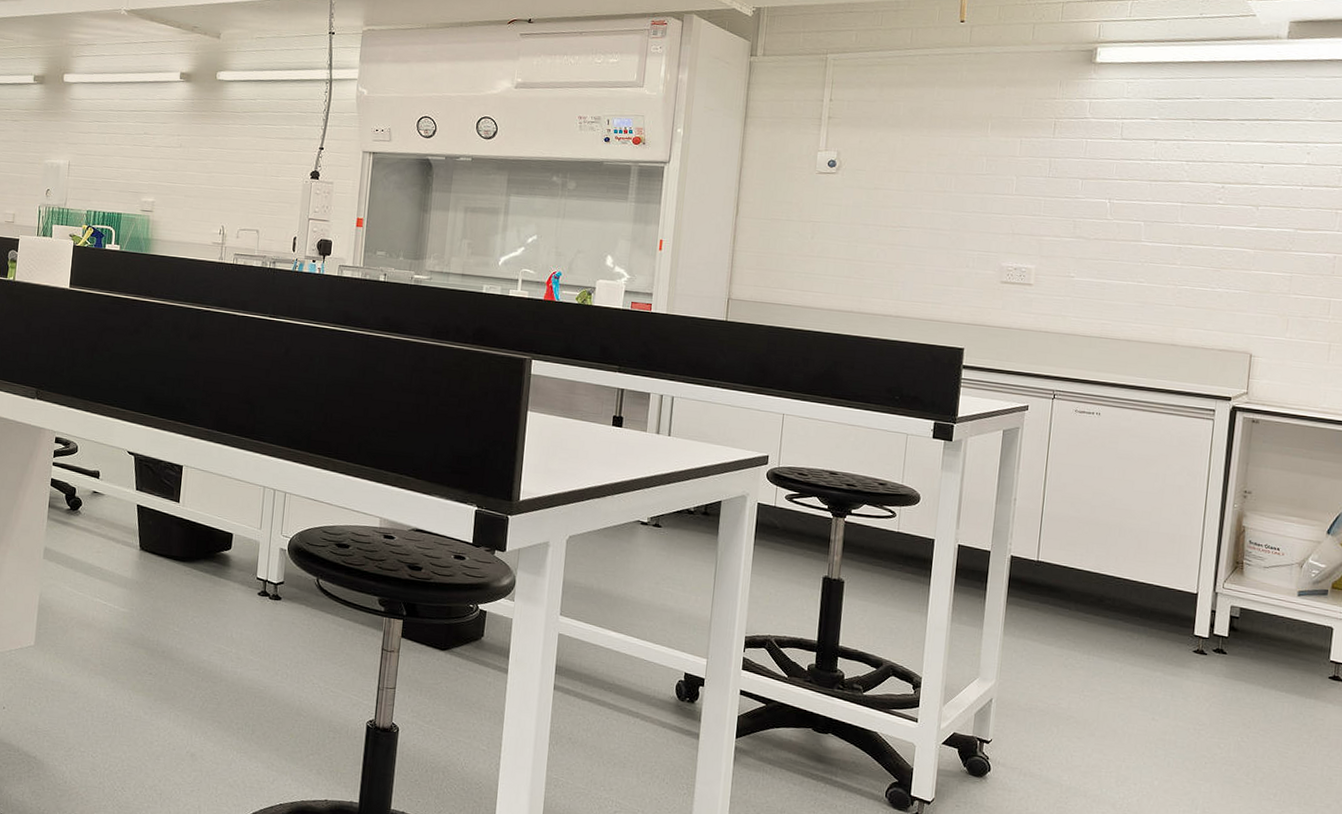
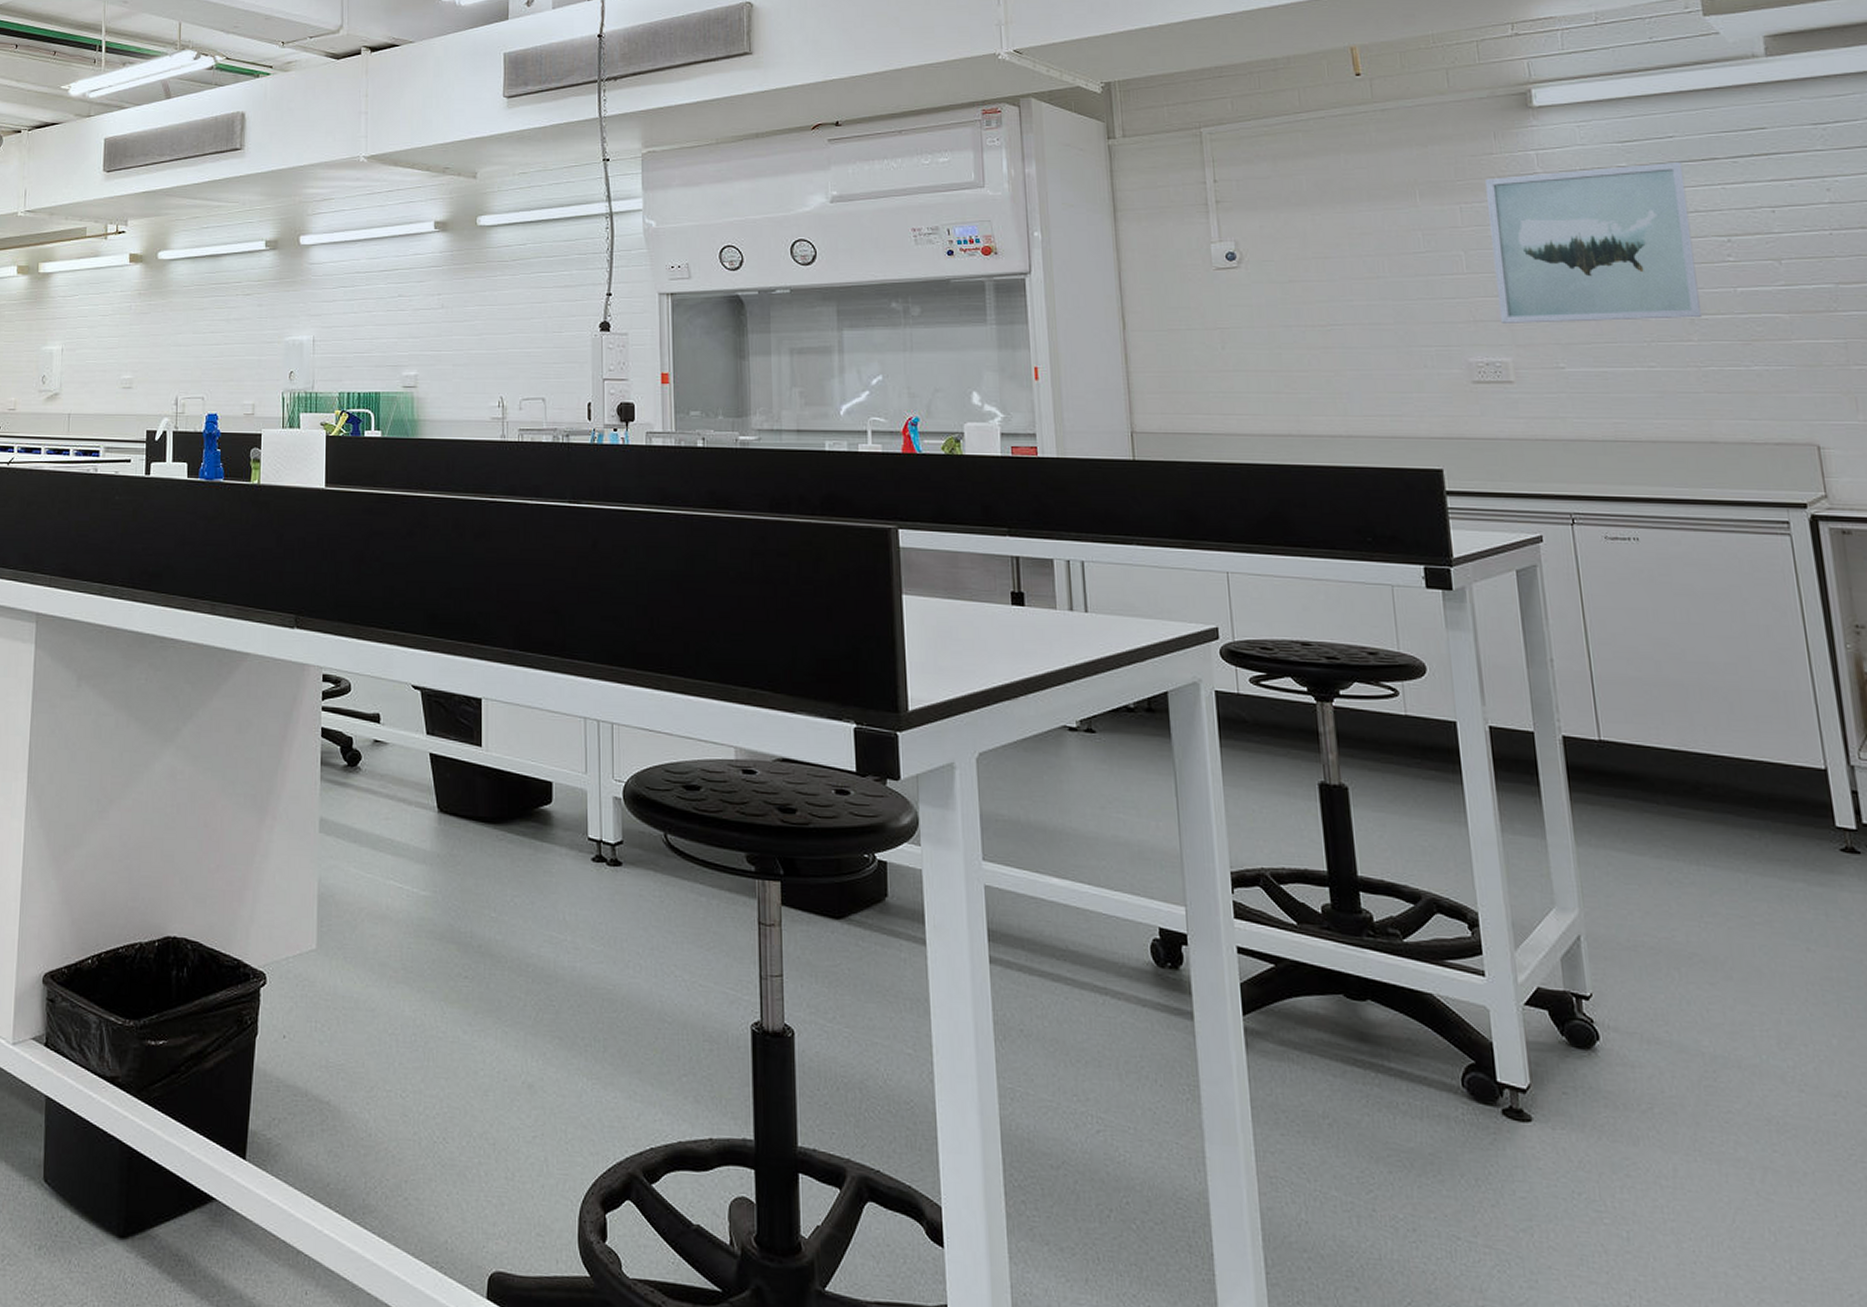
wall art: none [1032,118,1202,247] -> present [1485,161,1701,325]

